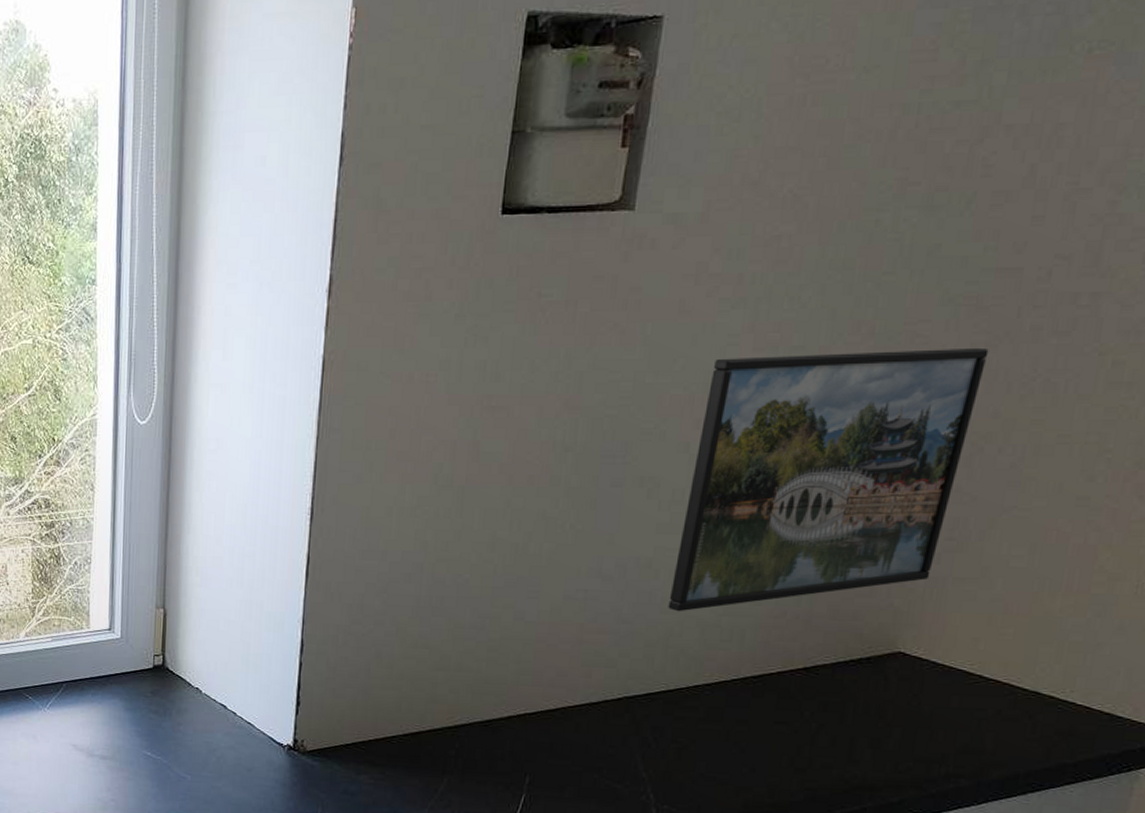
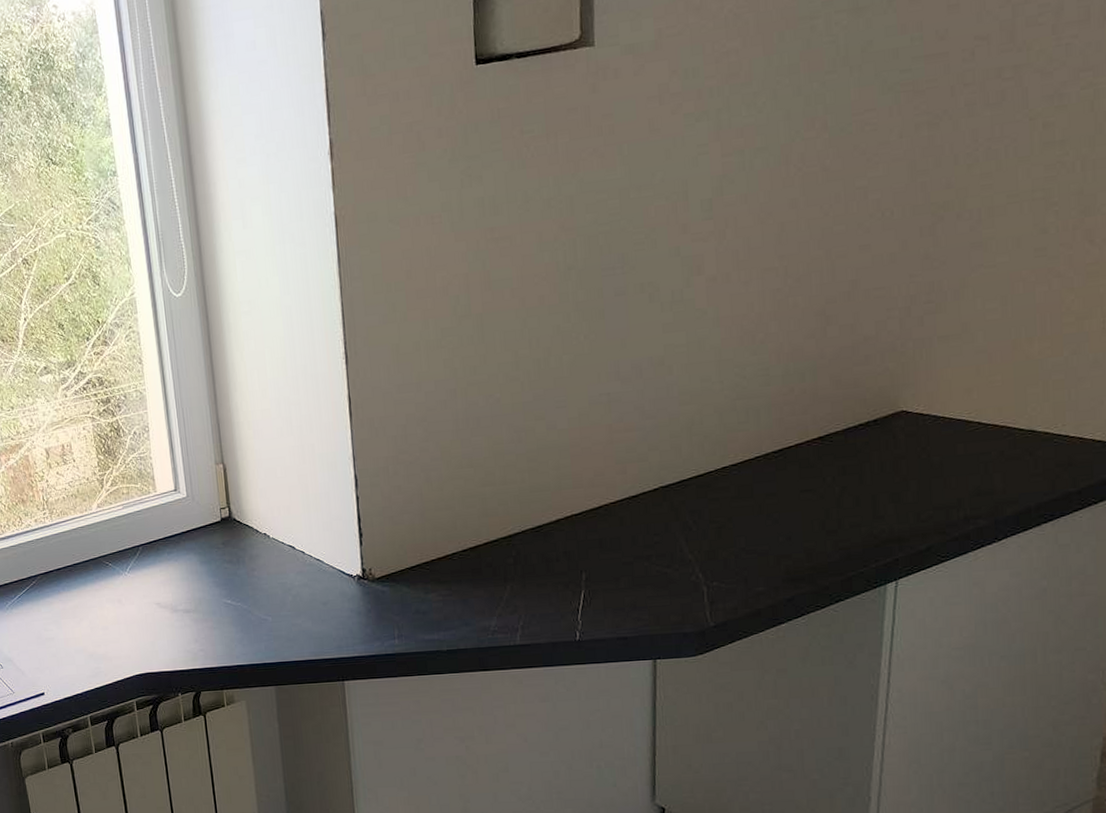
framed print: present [668,347,989,612] -> none [685,127,932,402]

